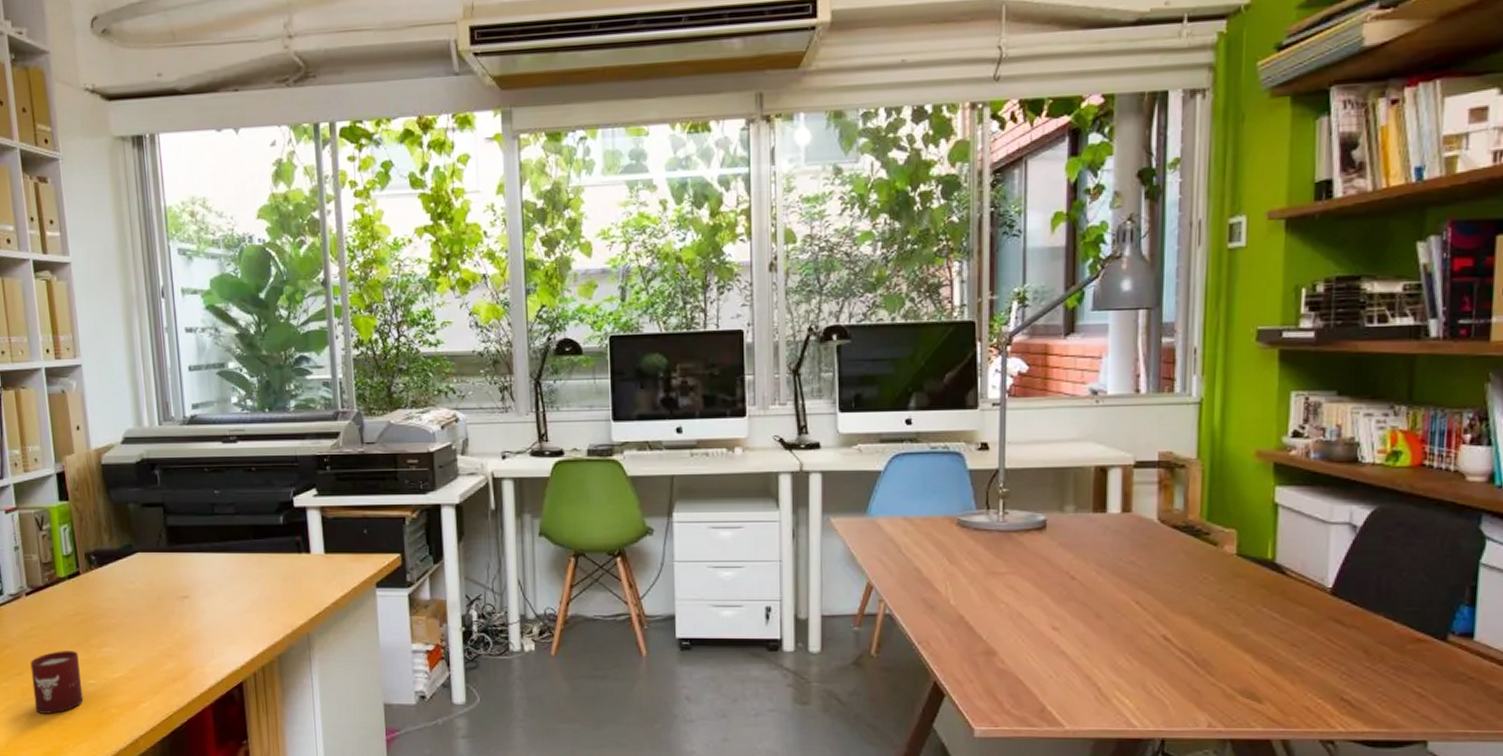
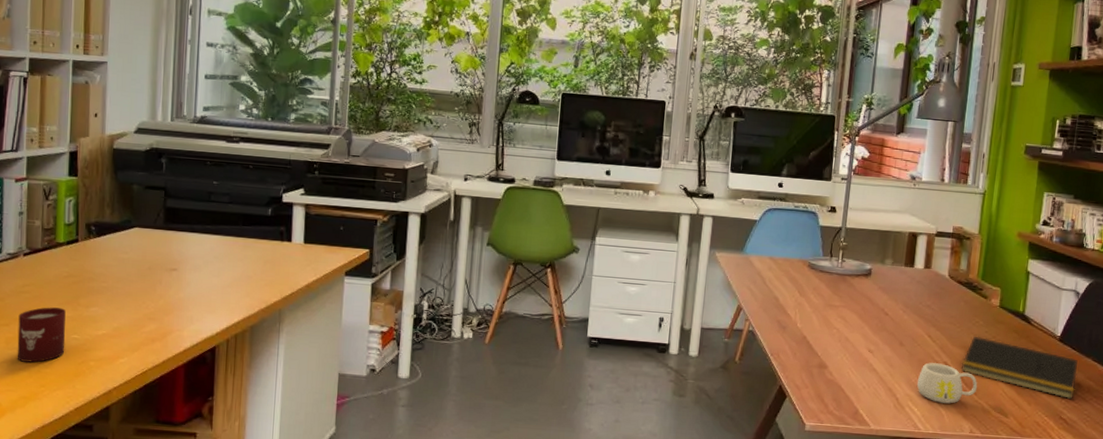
mug: none [1126,638,1214,690] -> present [917,362,978,404]
notepad: none [1187,597,1362,674] -> present [961,336,1078,400]

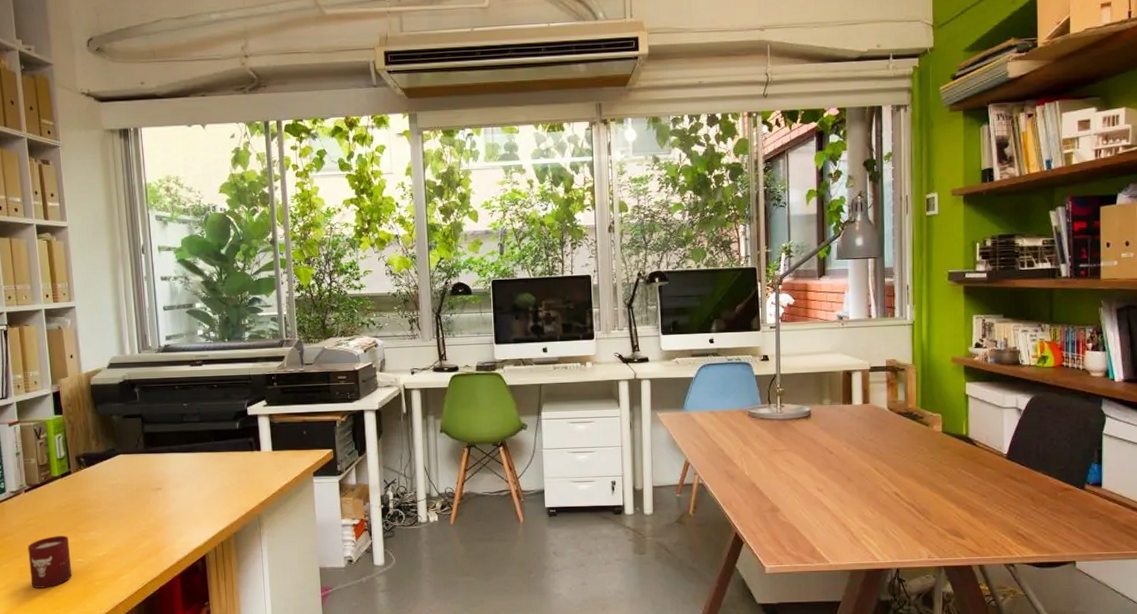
mug: present [917,362,978,404] -> none [870,494,931,532]
notepad: present [961,336,1078,400] -> none [911,463,1029,515]

